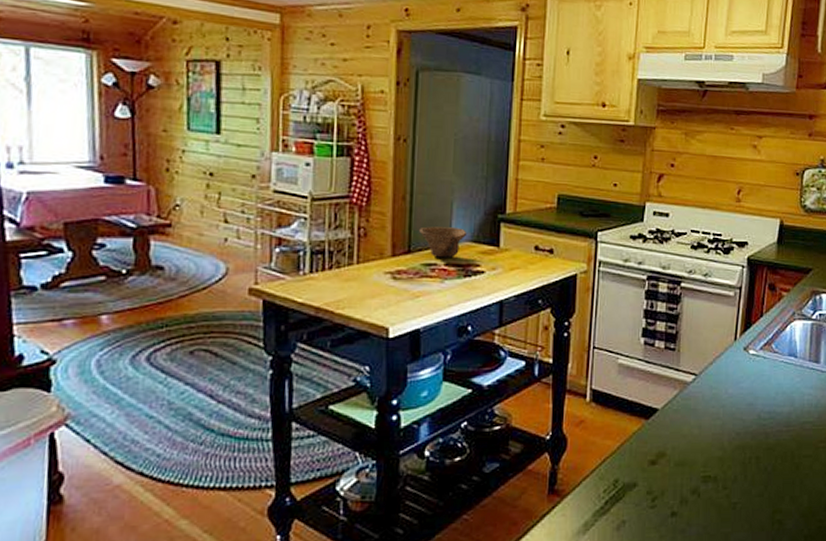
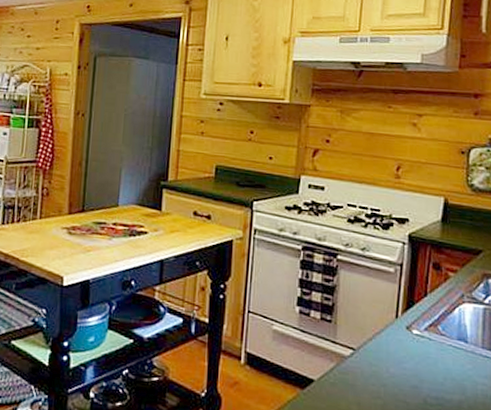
bowl: present [419,226,468,258] -> none [92,189,133,219]

